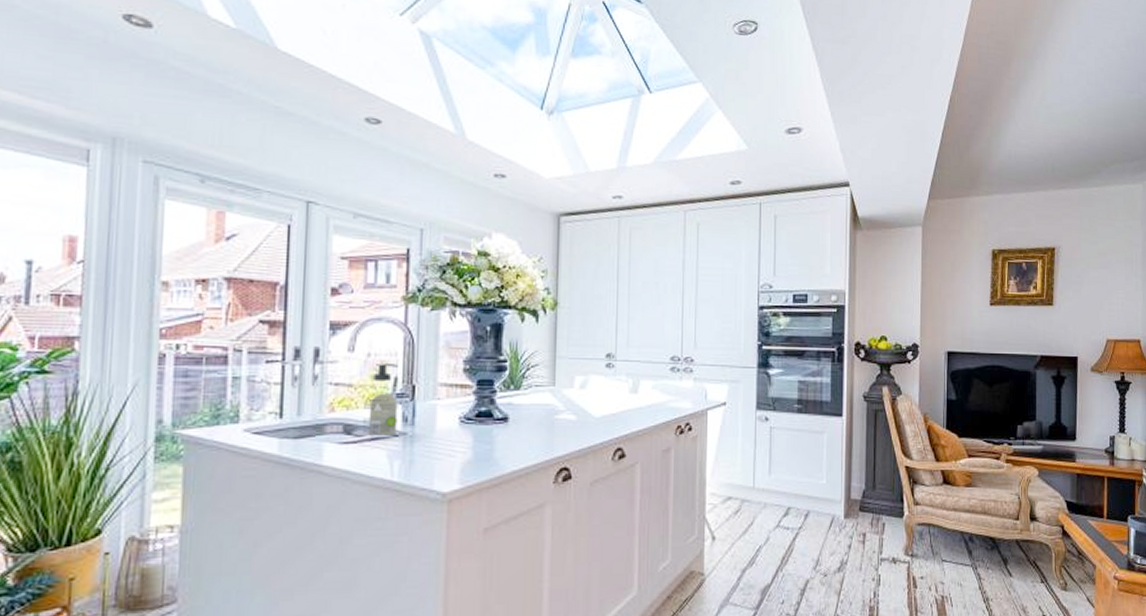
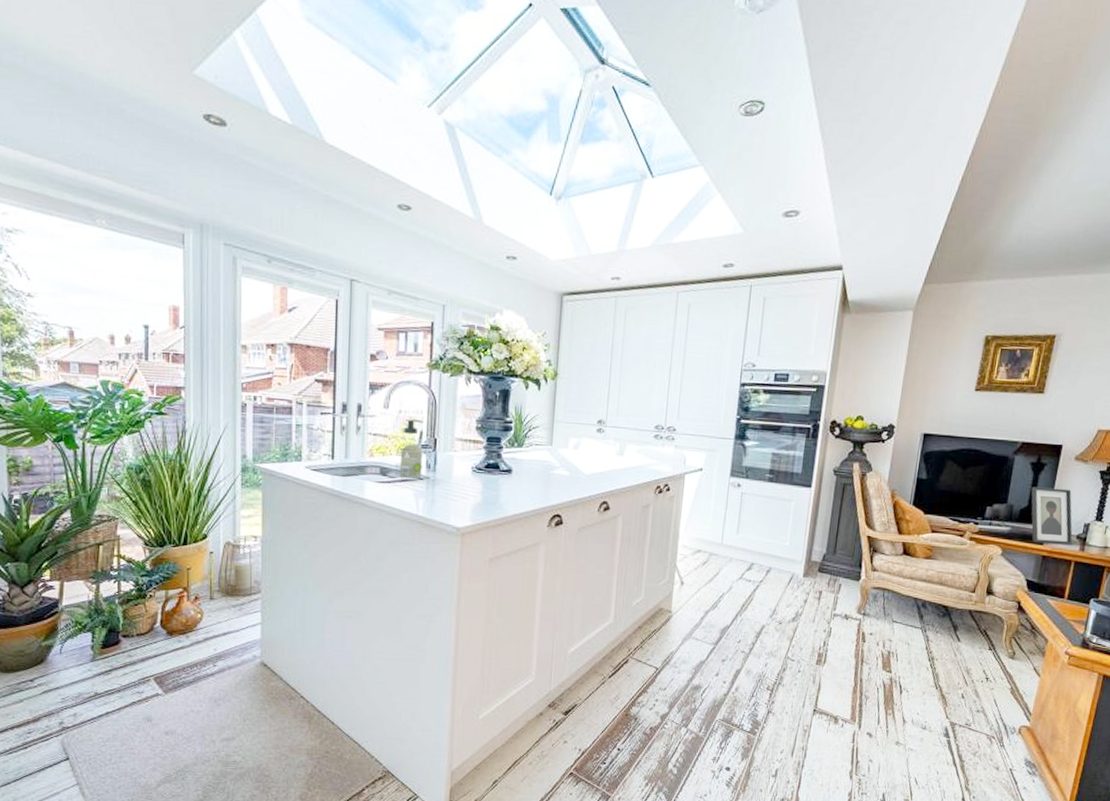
picture frame: none [1056,401,1102,460] -> present [1031,487,1073,545]

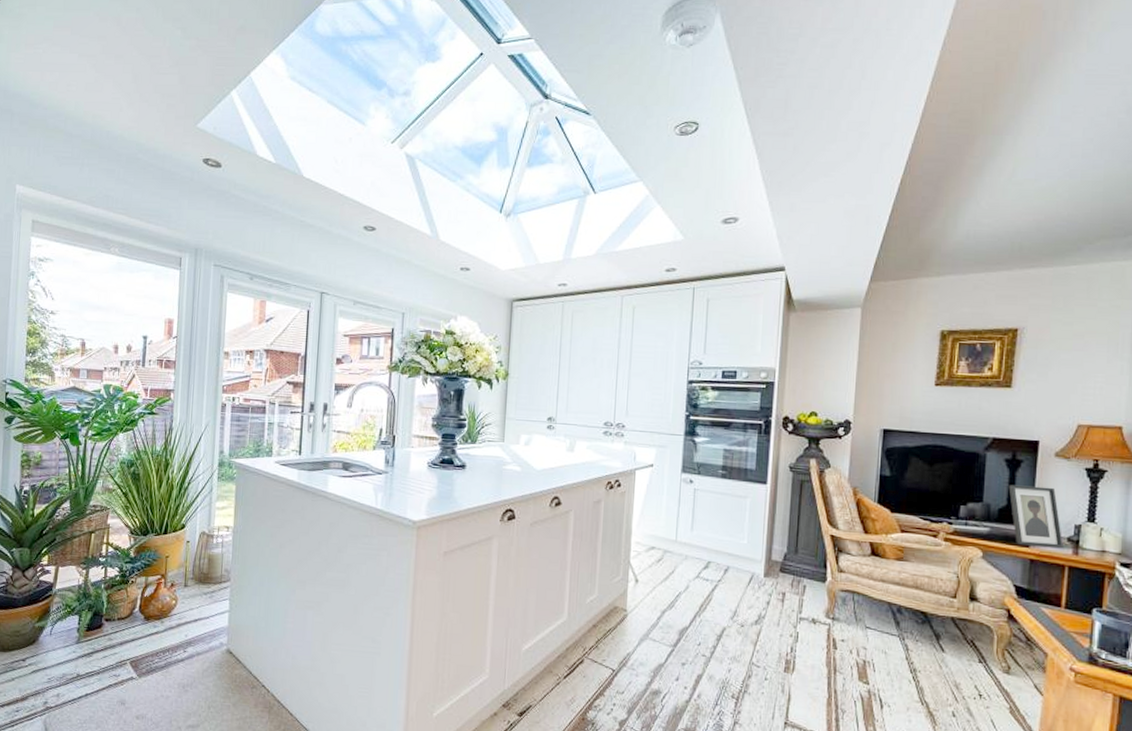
soap dispenser: present [395,419,423,480] -> none [356,417,383,475]

